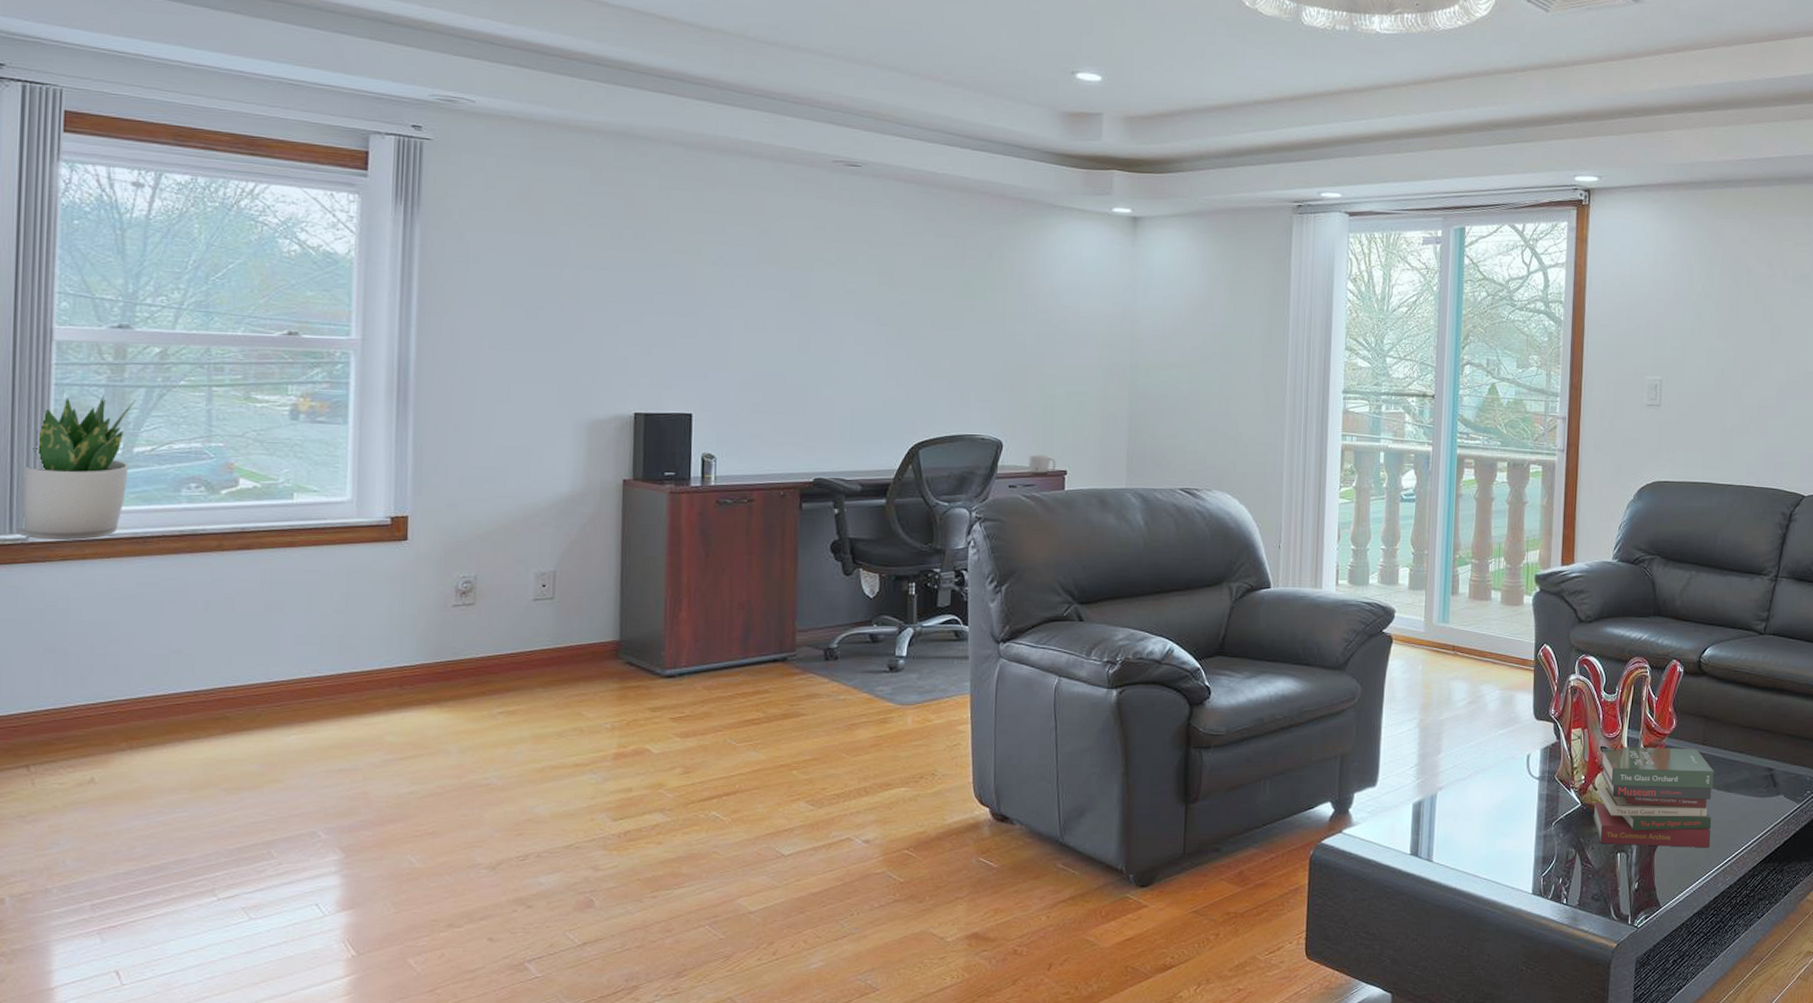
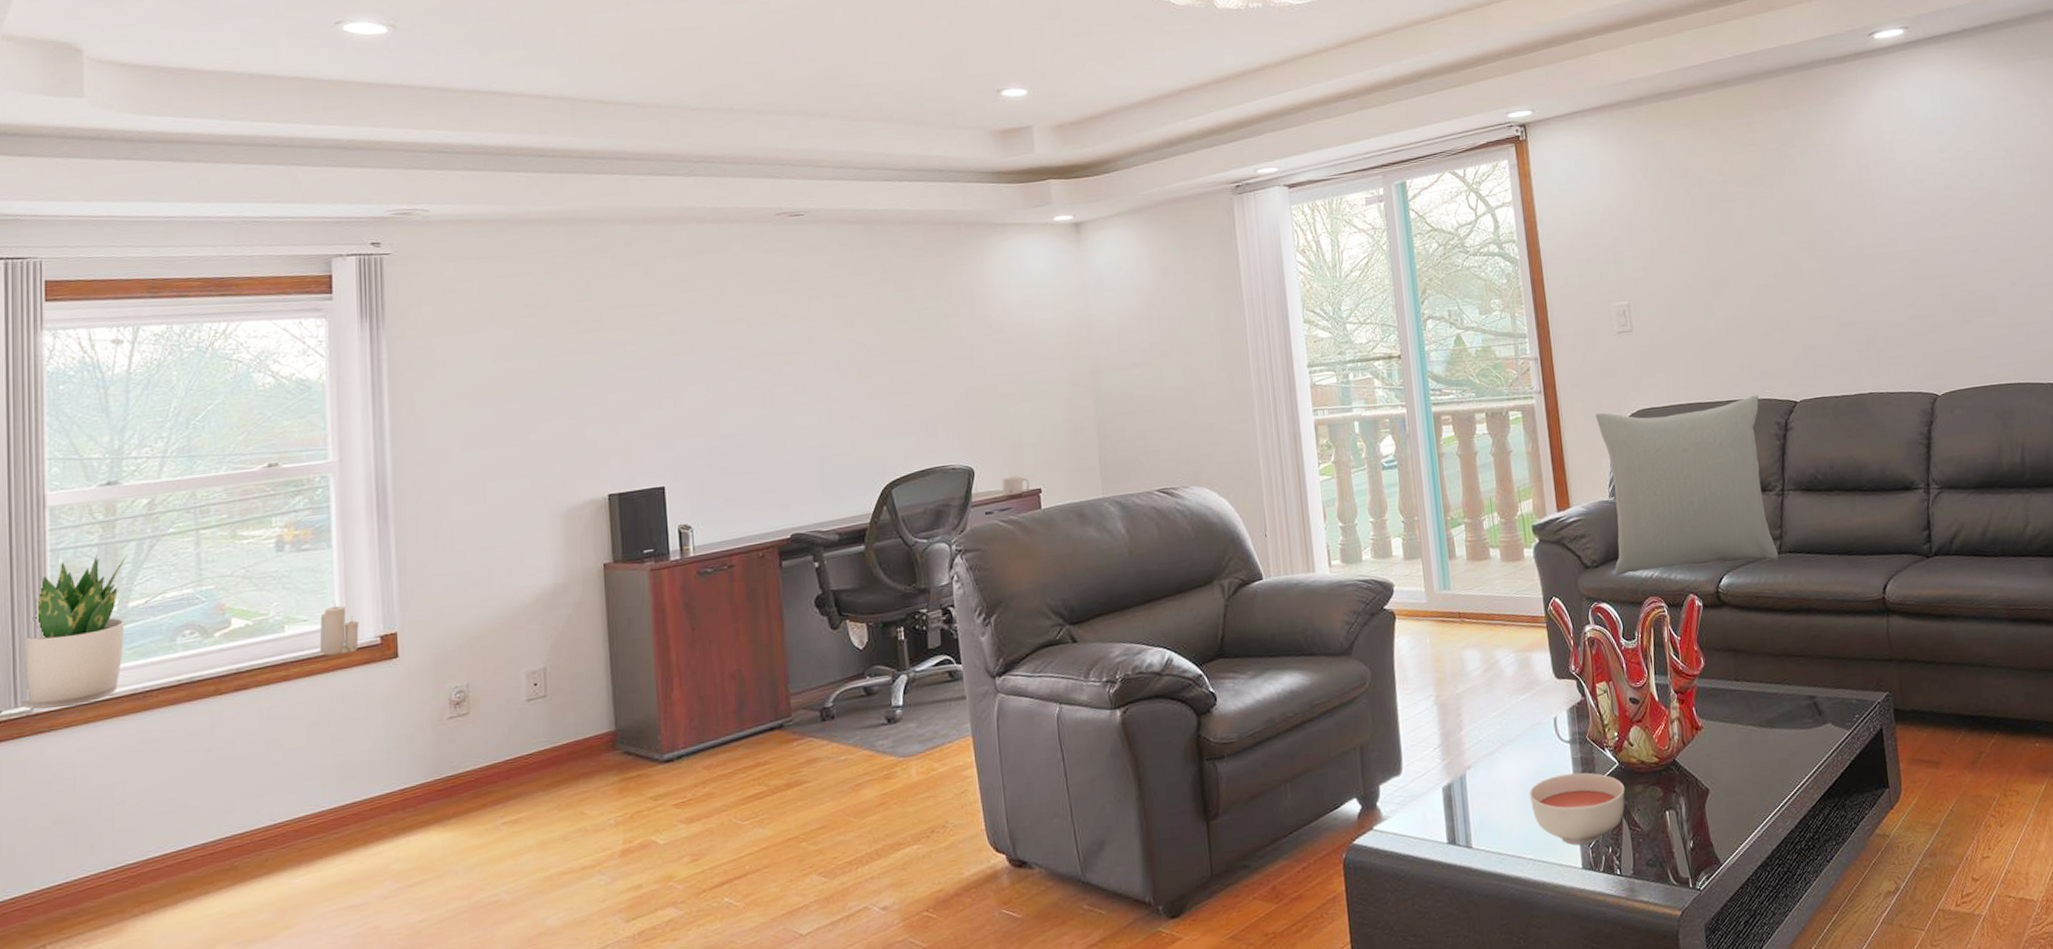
candle: none [328,479,370,529] -> present [319,603,359,656]
bowl: none [1493,807,1583,873] -> present [1529,772,1625,845]
books: present [1592,746,1715,848] -> none [1630,686,1763,803]
pillow: none [1607,478,1769,640] -> present [1595,395,1779,576]

